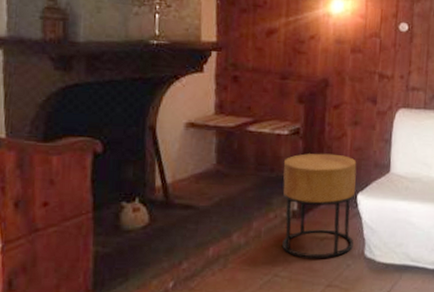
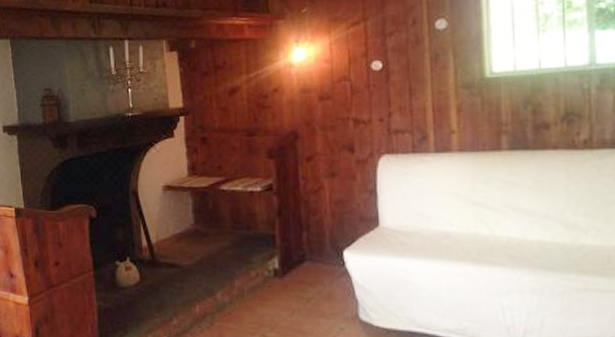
side table: present [282,153,357,259] -> none [259,208,345,321]

